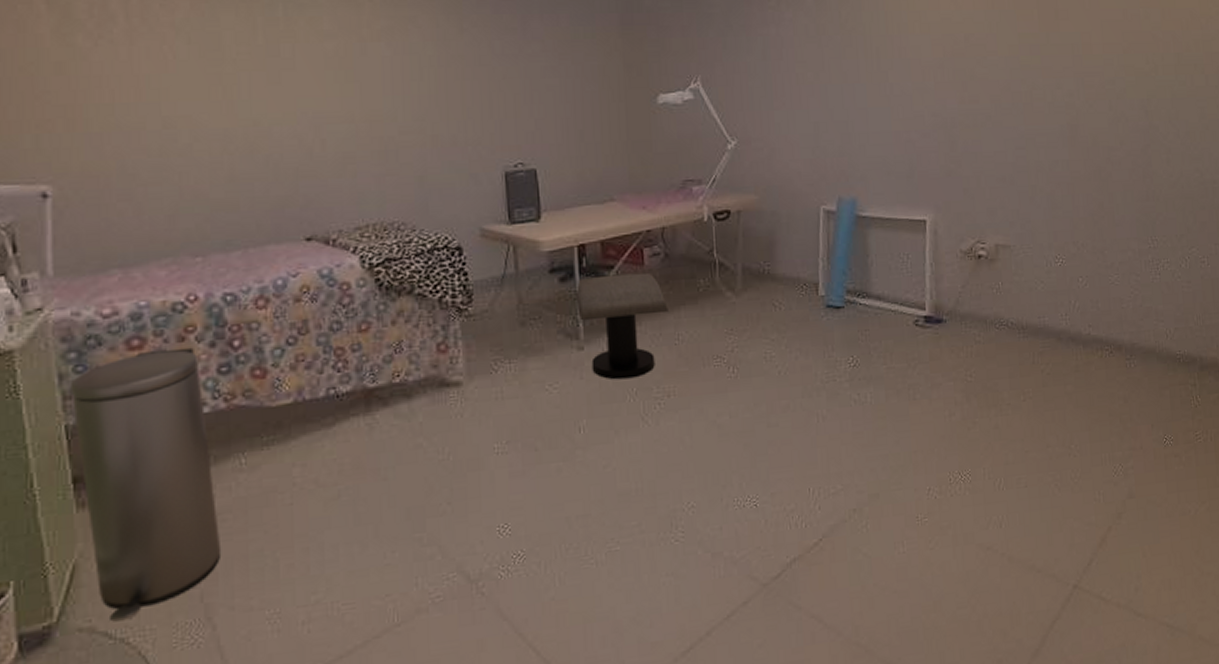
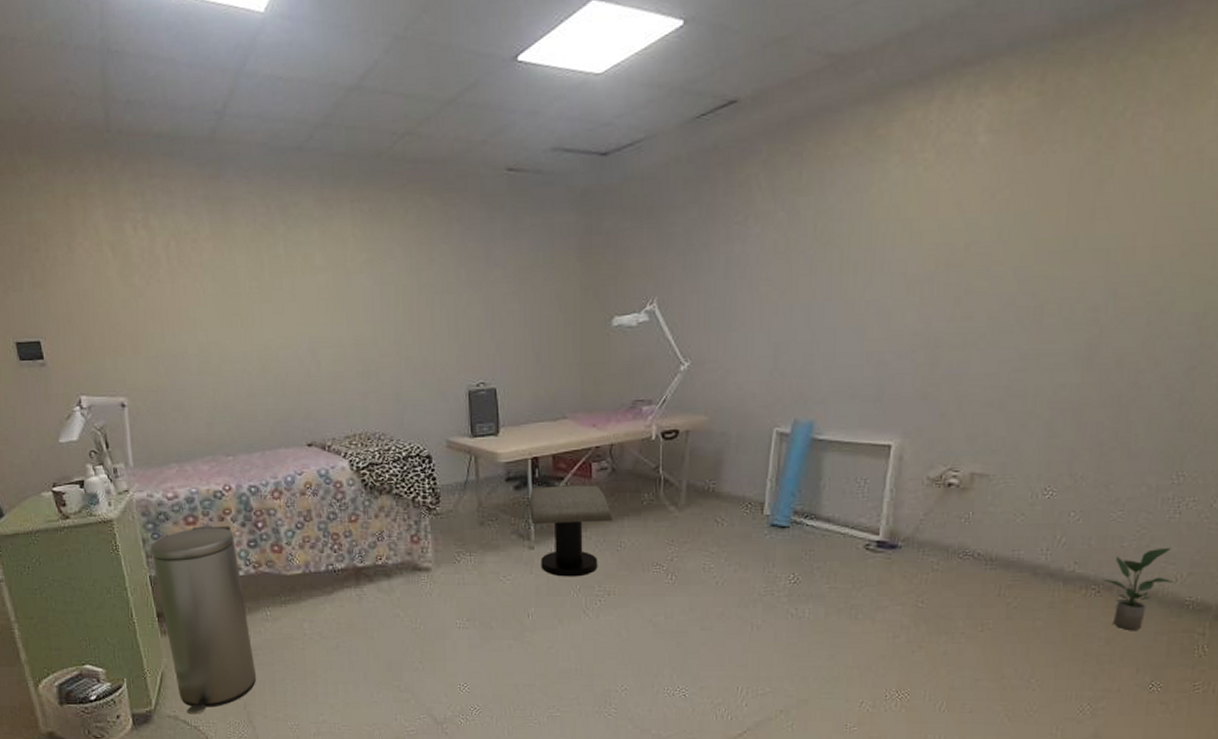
potted plant: none [1112,306,1166,387] -> present [1102,547,1175,630]

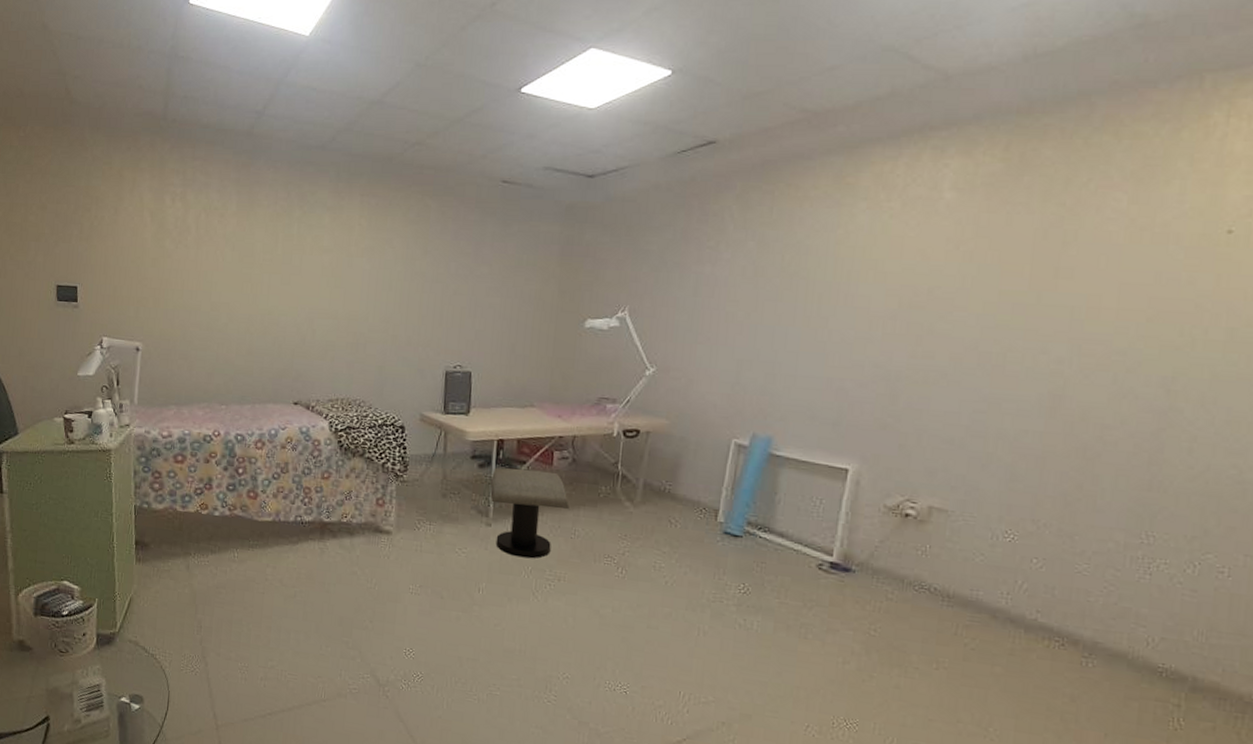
pedal bin: present [150,526,256,715] -> none [139,465,217,643]
potted plant: present [1102,547,1175,630] -> none [1067,607,1146,692]

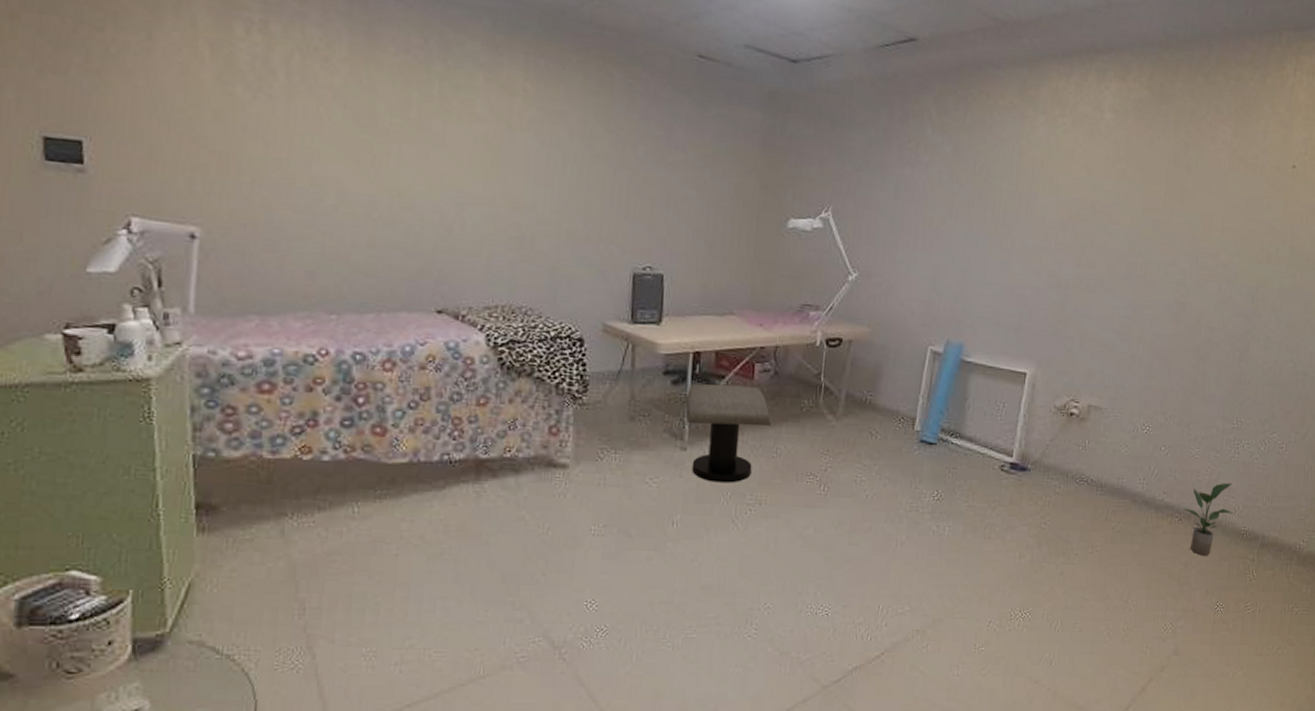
potted plant: none [1067,607,1146,692] -> present [1183,482,1234,555]

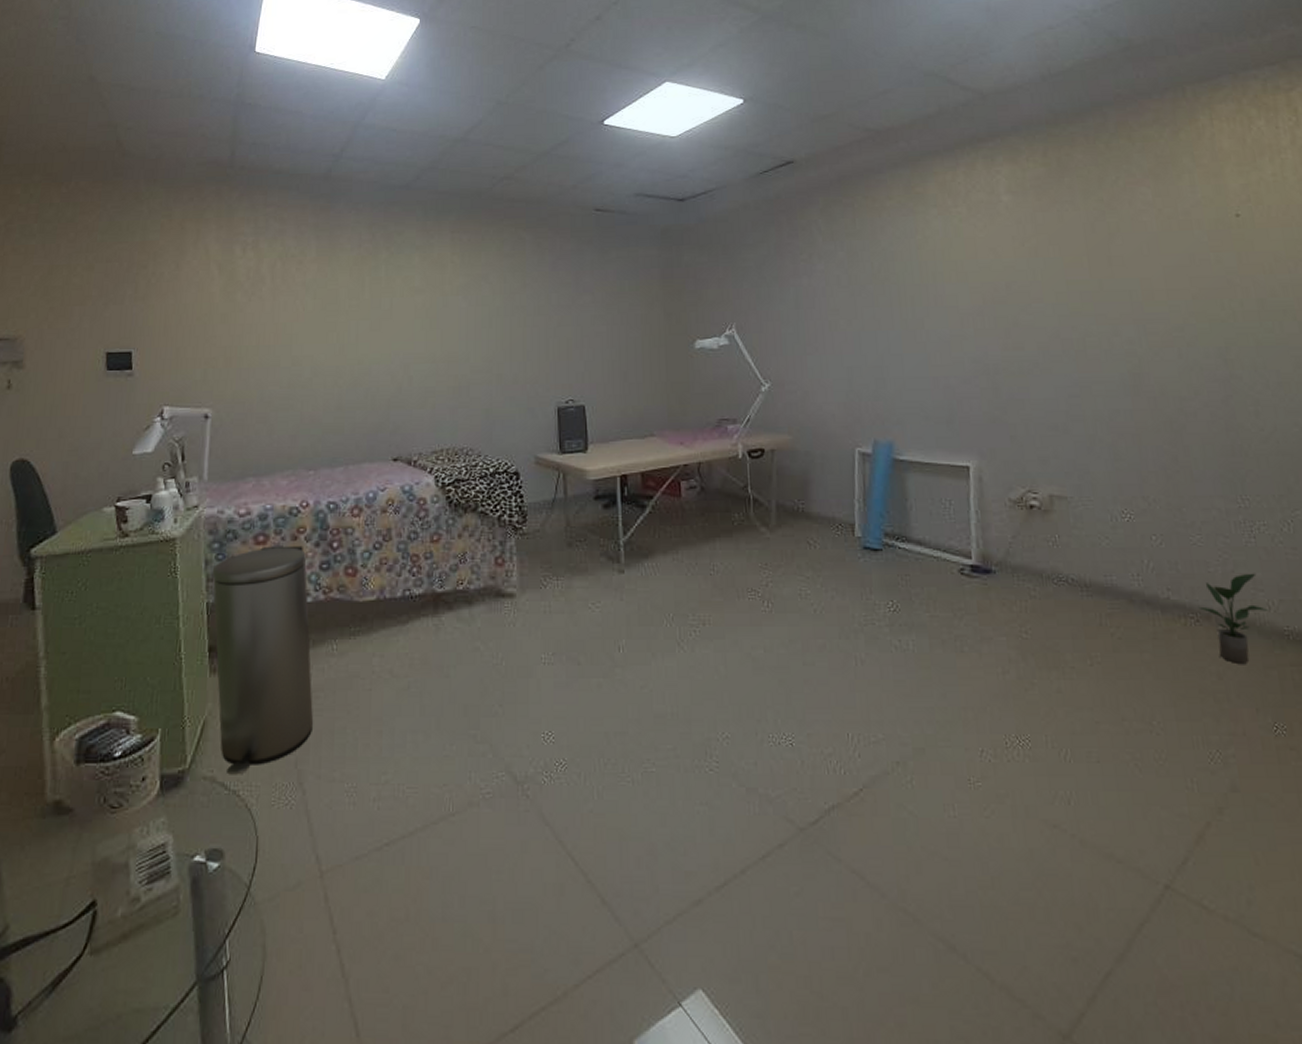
pedal bin: none [200,396,328,639] -> present [212,545,313,775]
stool: present [684,383,771,483] -> none [617,504,704,604]

